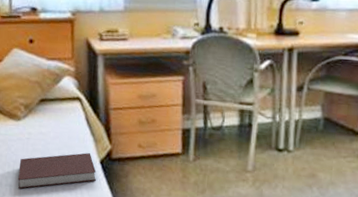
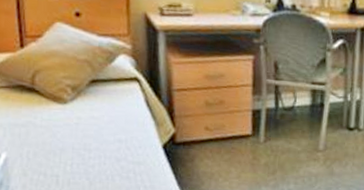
notebook: present [18,152,97,189] -> none [66,137,159,179]

